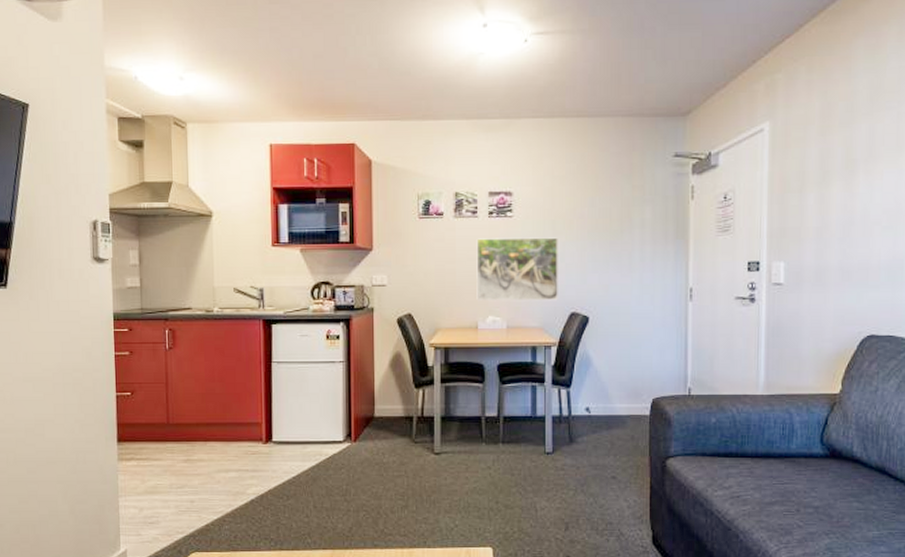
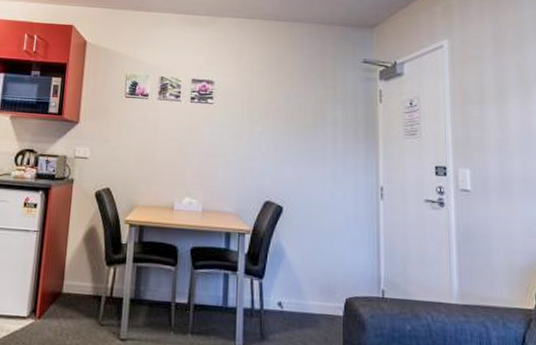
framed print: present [476,237,560,301] -> none [174,121,256,188]

